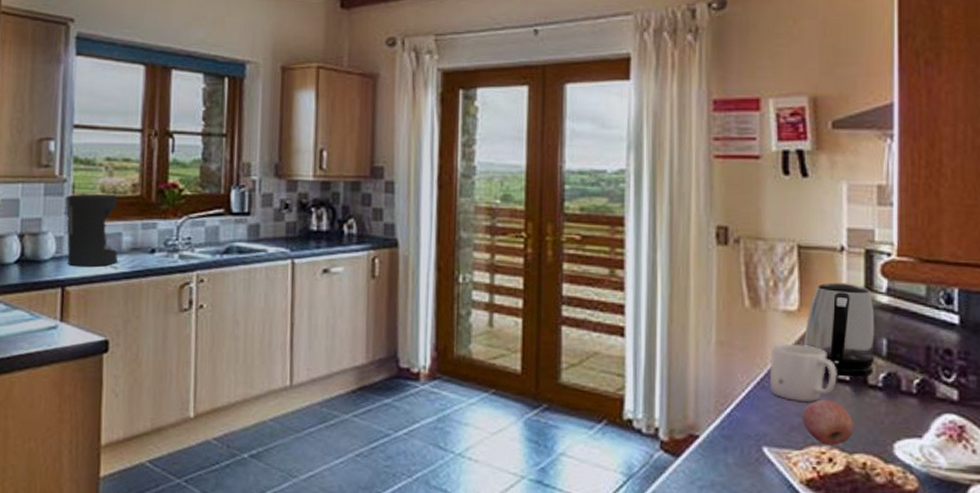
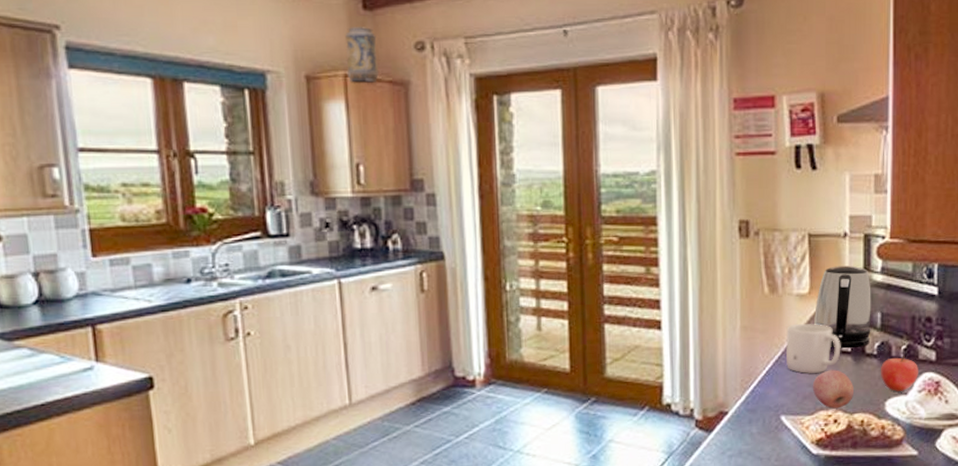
coffee maker: present [66,194,118,268] -> none [83,224,151,305]
decorative vase: none [319,22,351,76] -> present [344,26,379,84]
fruit: none [888,391,936,433] -> present [881,356,918,392]

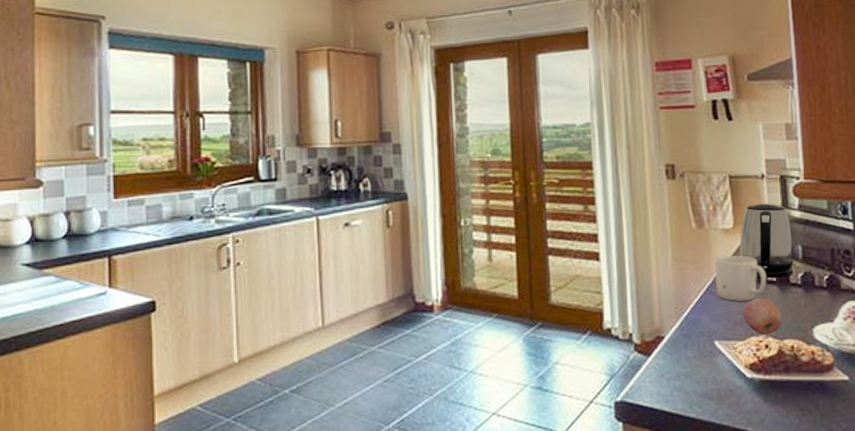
decorative vase: present [344,26,379,84] -> none [329,11,356,57]
fruit: present [881,356,918,392] -> none [806,285,842,319]

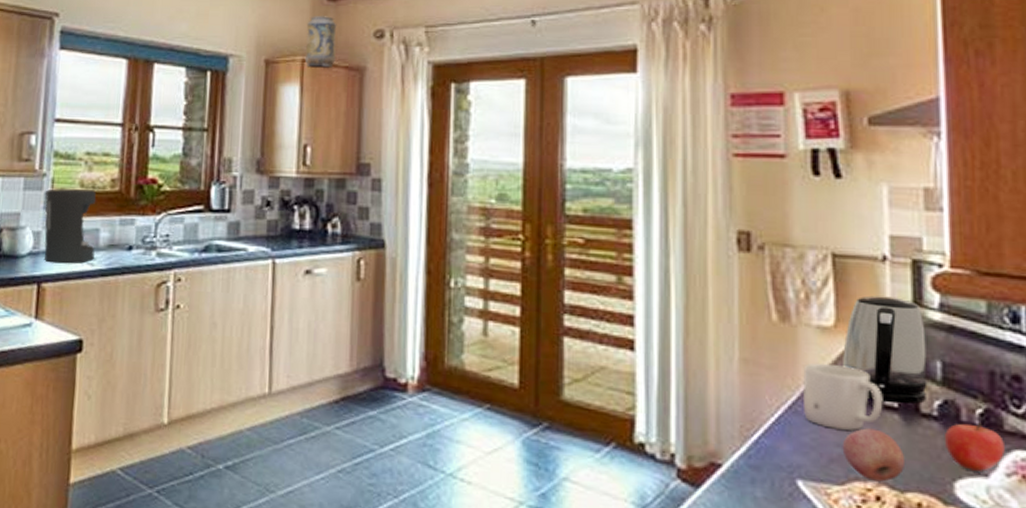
coffee maker: none [108,171,159,239] -> present [44,188,96,264]
decorative vase: none [329,11,356,57] -> present [304,15,337,69]
fruit: none [806,285,842,319] -> present [945,423,1005,471]

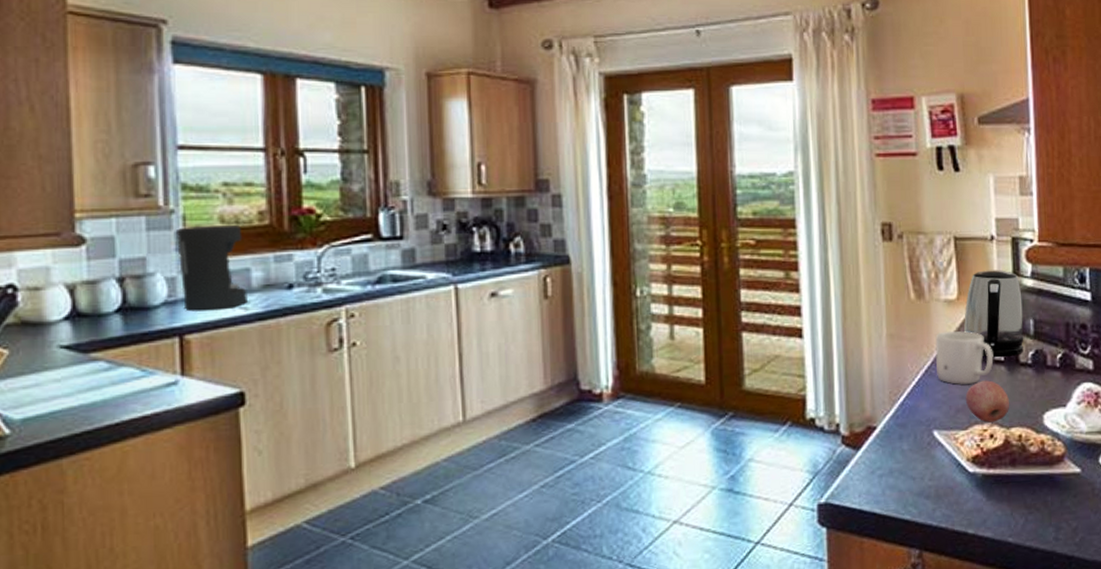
decorative vase: present [304,15,337,69] -> none [469,23,504,82]
fruit: present [945,423,1005,471] -> none [1037,365,1076,403]

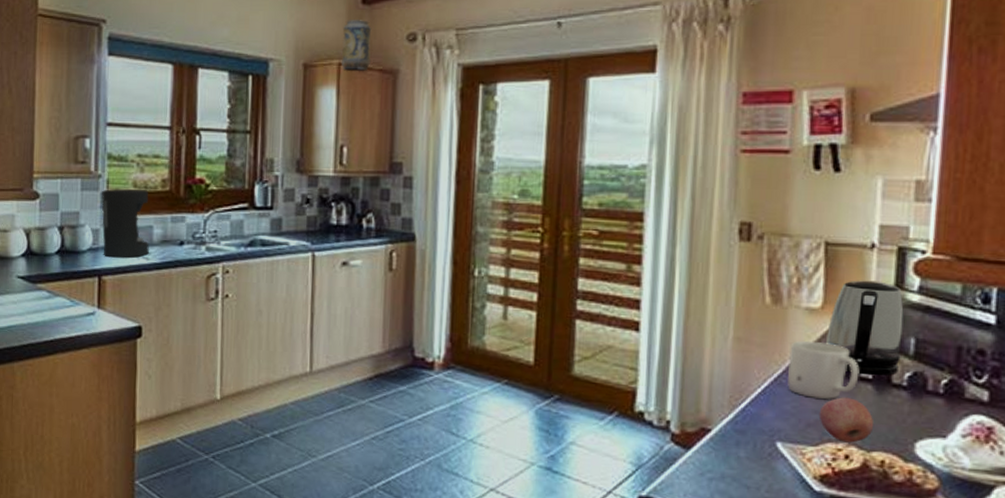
decorative vase: none [469,23,504,82] -> present [341,19,372,72]

